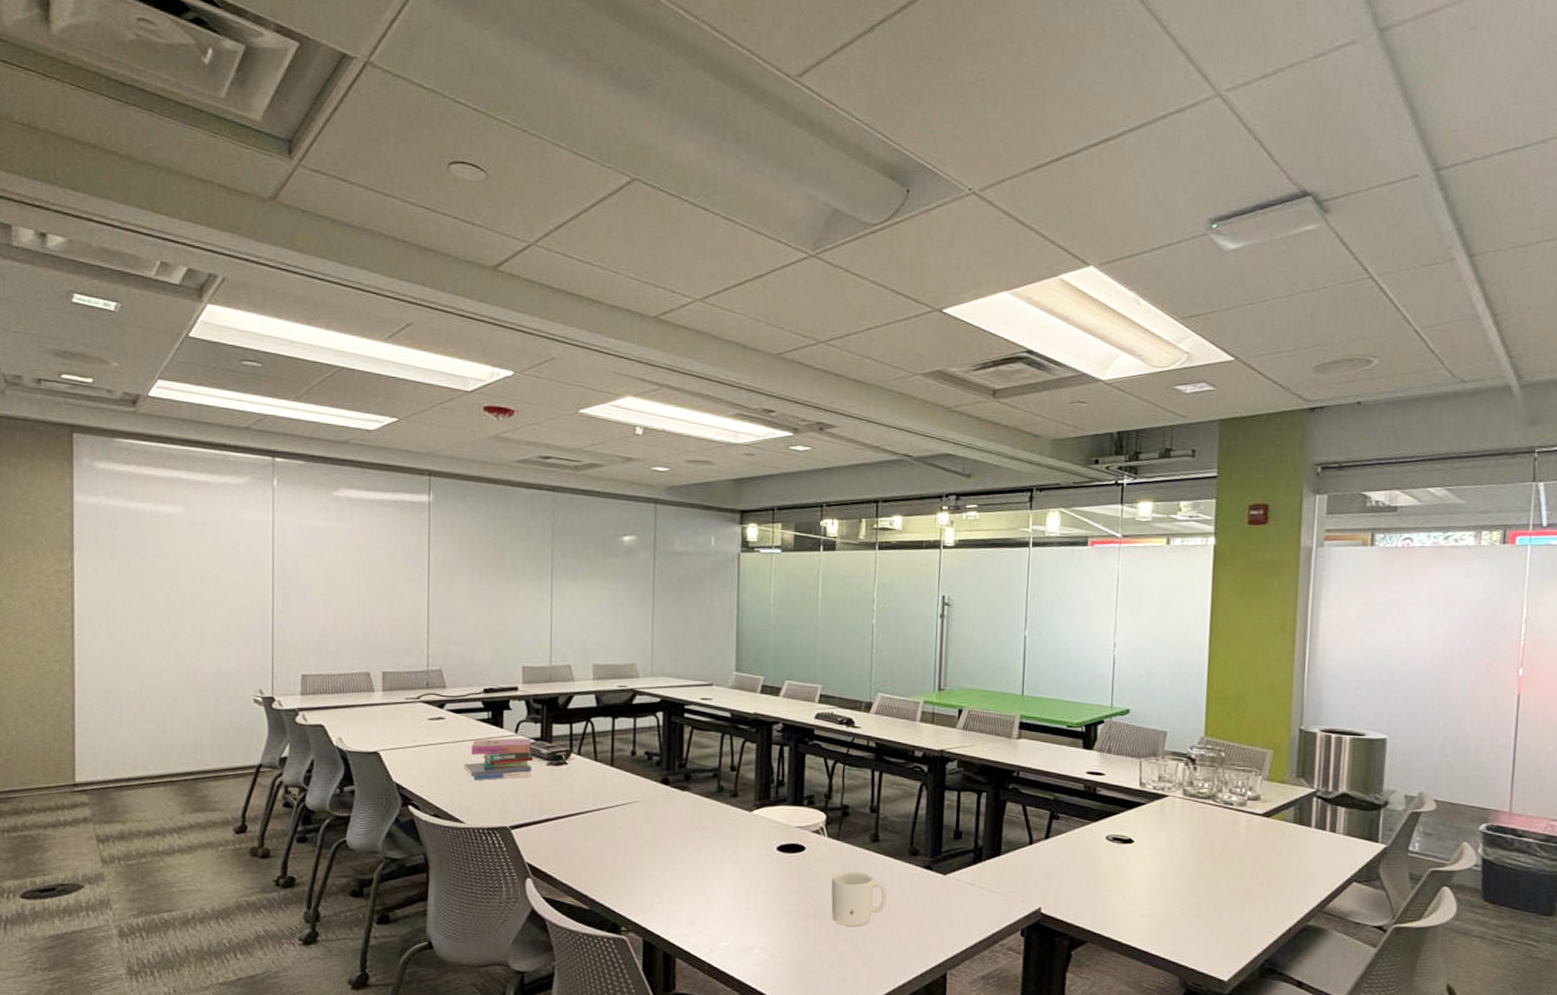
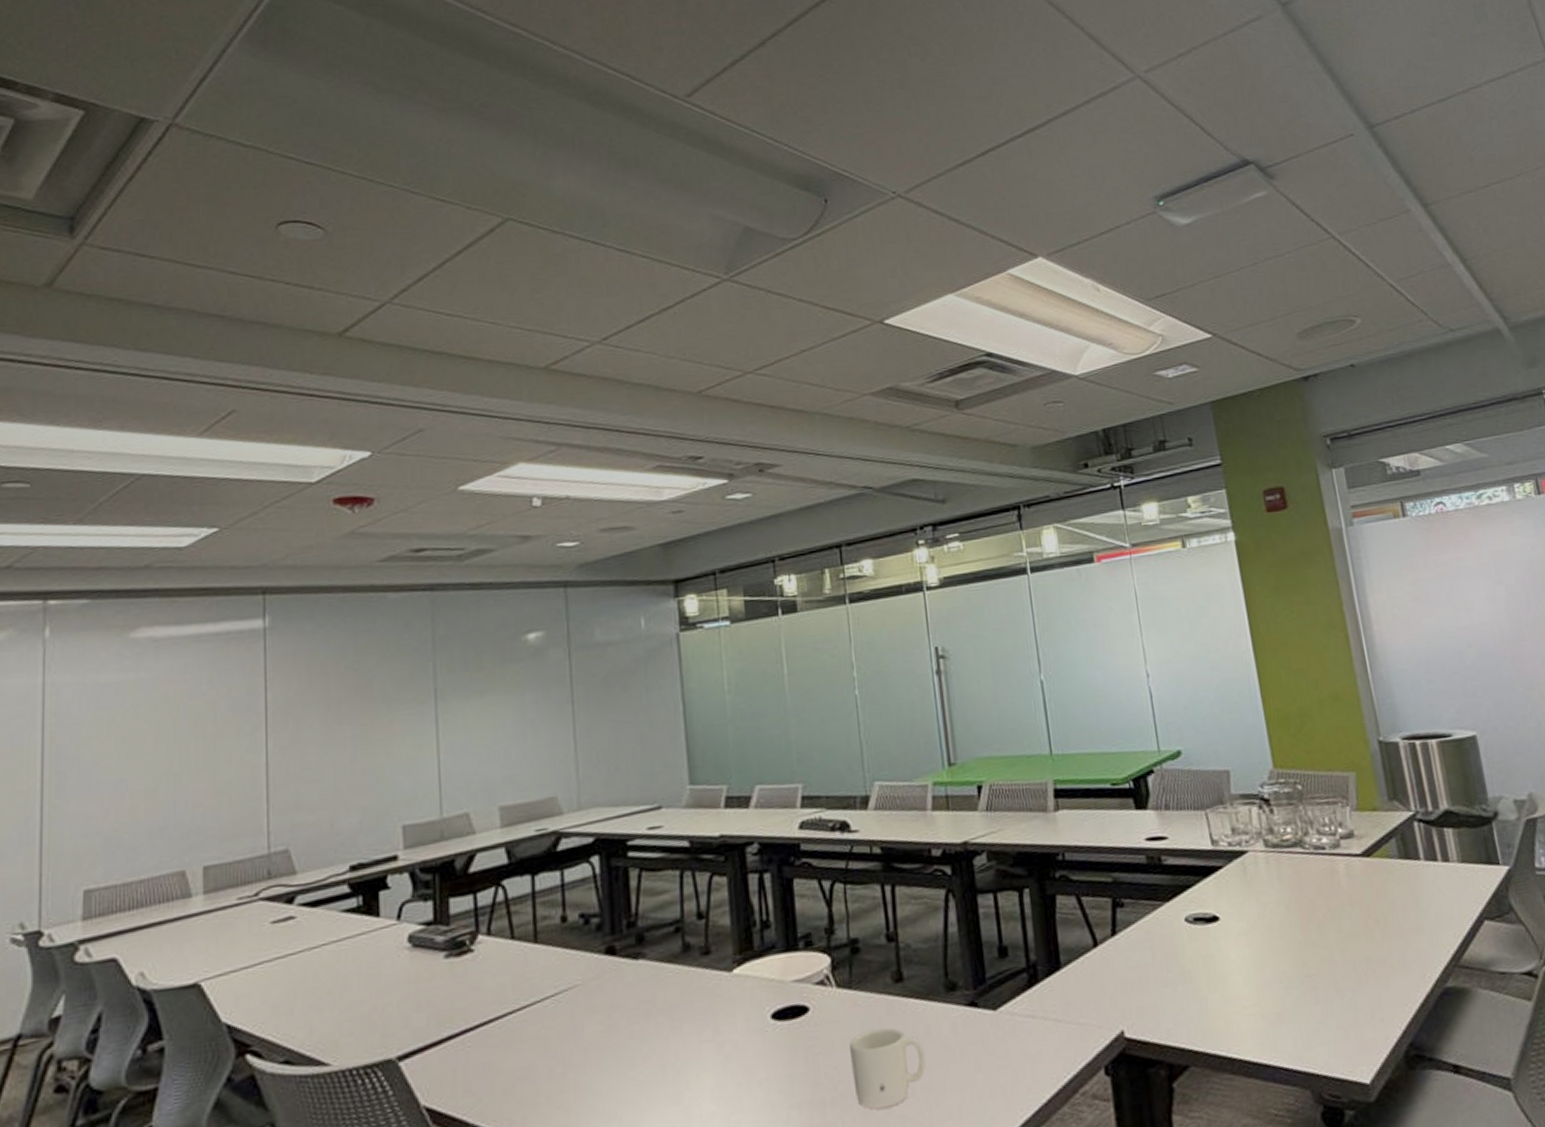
books: present [463,738,534,781] -> none [325,924,426,1000]

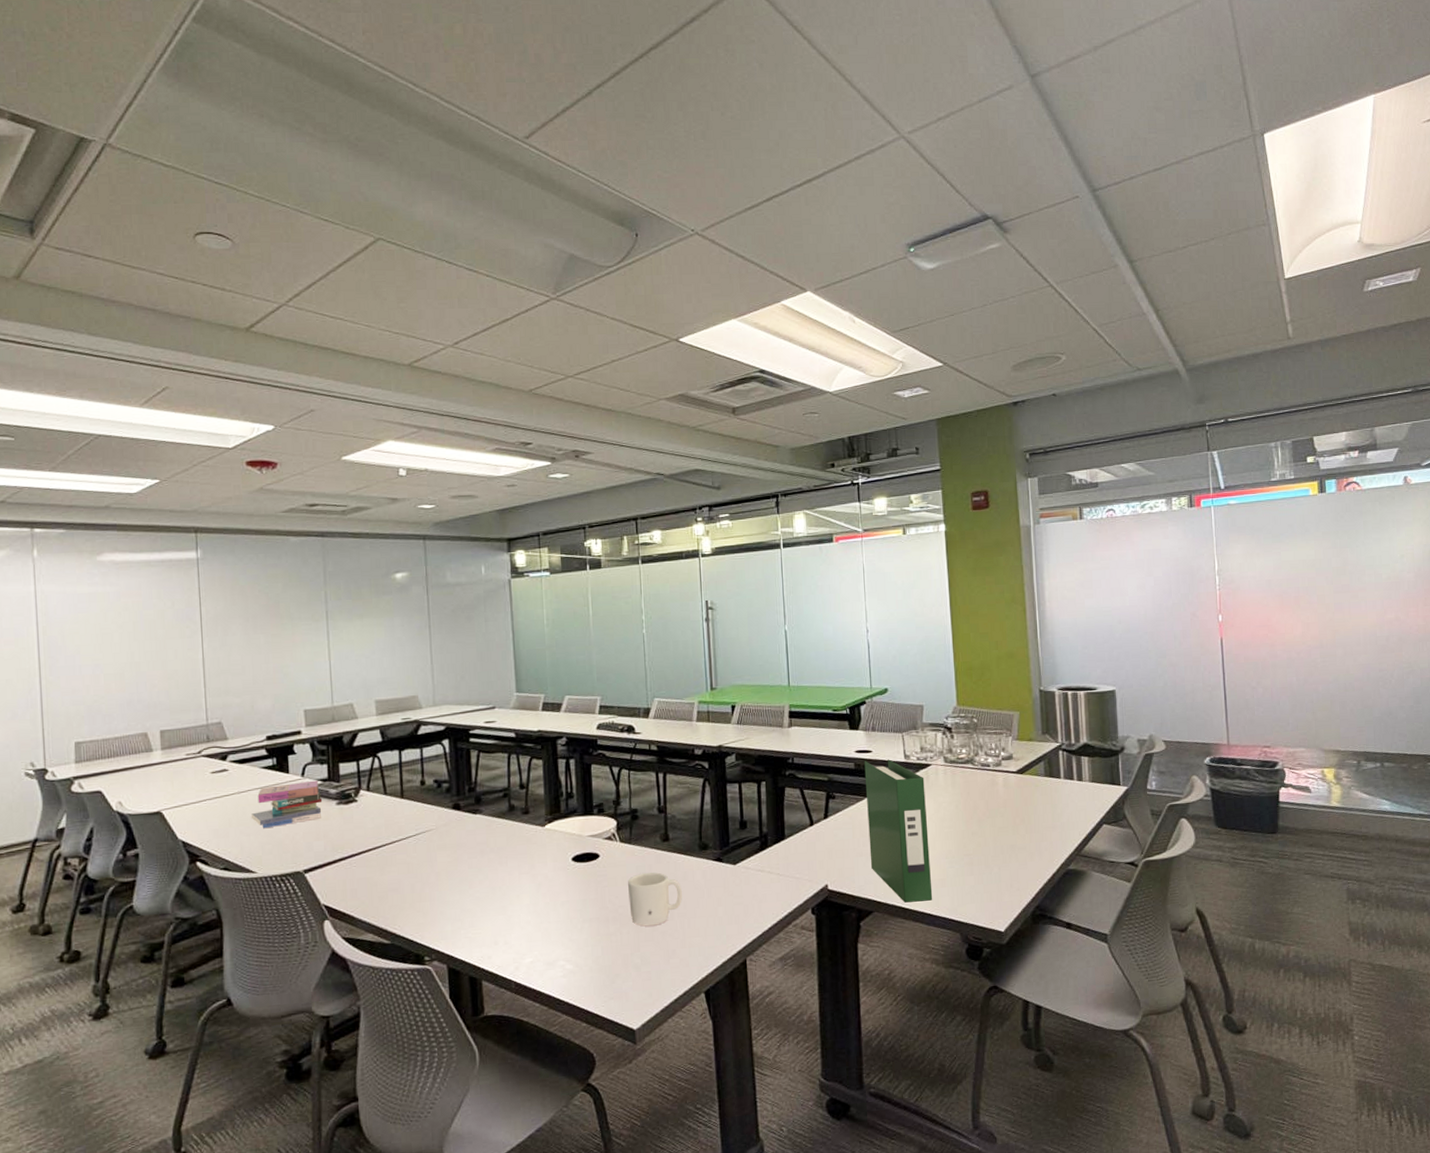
books: none [325,924,426,1000] -> present [250,780,323,829]
binder: none [1158,847,1269,1050] -> present [864,759,933,903]

